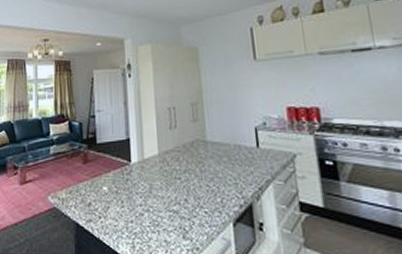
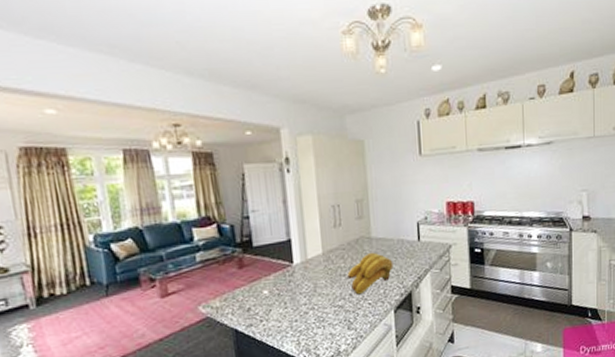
banana bunch: none [182,156,231,201] -> present [347,252,394,295]

